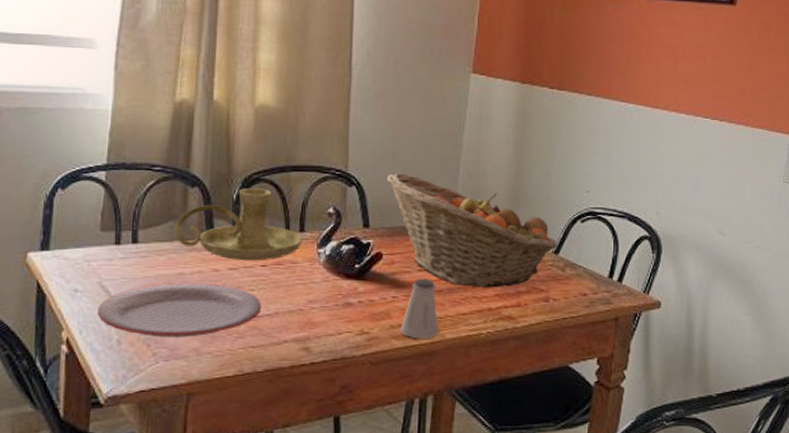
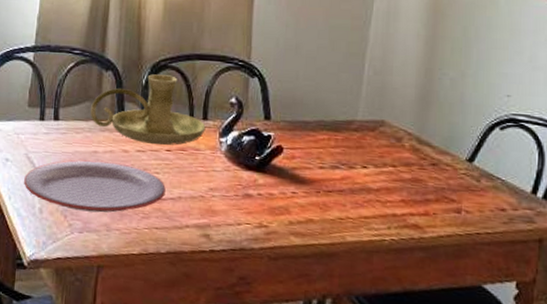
fruit basket: present [388,173,557,288] -> none [290,66,472,193]
saltshaker: present [400,279,439,339] -> none [299,176,340,240]

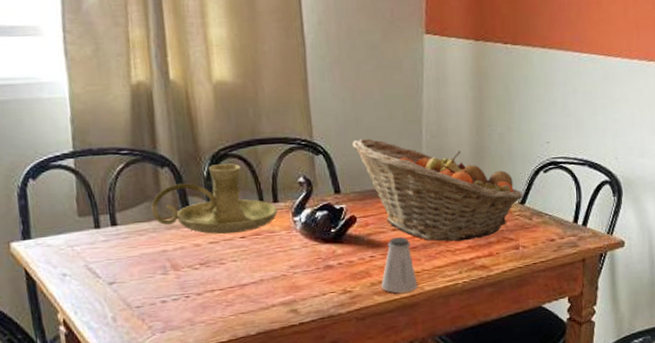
plate: present [24,159,166,213] -> none [88,257,246,312]
fruit basket: none [290,66,472,193] -> present [353,138,523,242]
saltshaker: none [299,176,340,240] -> present [381,237,418,294]

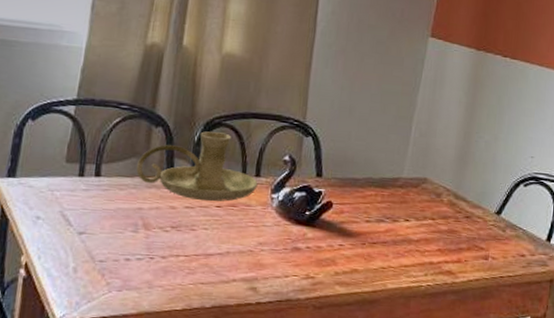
fruit basket: present [353,138,523,242] -> none [343,127,500,243]
saltshaker: present [381,237,418,294] -> none [344,229,382,288]

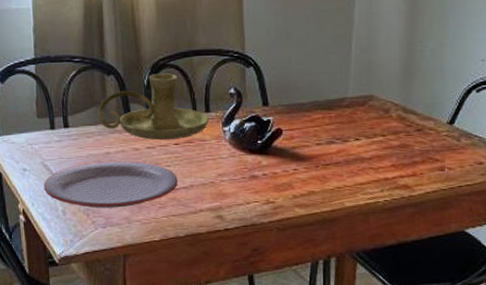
plate: none [57,216,214,270] -> present [44,160,178,208]

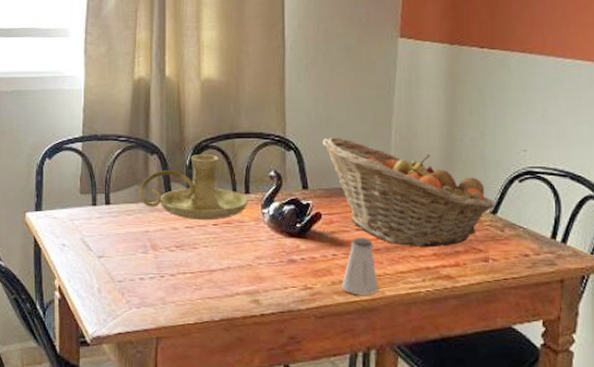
plate: present [44,160,178,208] -> none [82,239,215,288]
fruit basket: none [283,52,452,159] -> present [323,137,495,248]
saltshaker: none [303,152,339,207] -> present [342,238,379,296]

